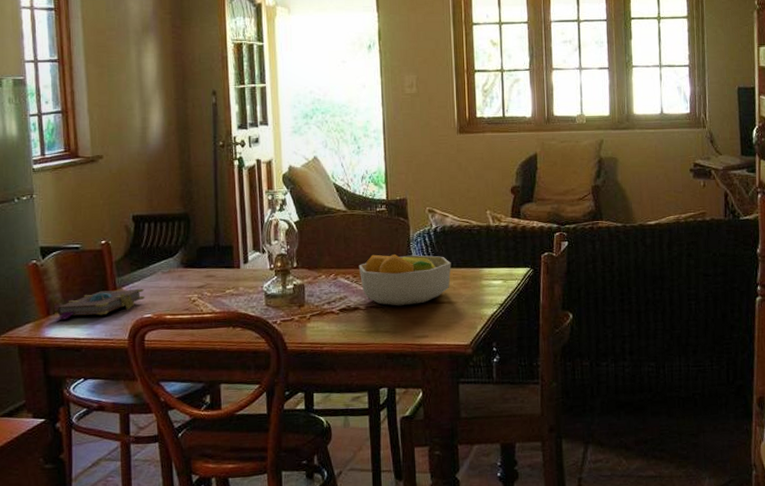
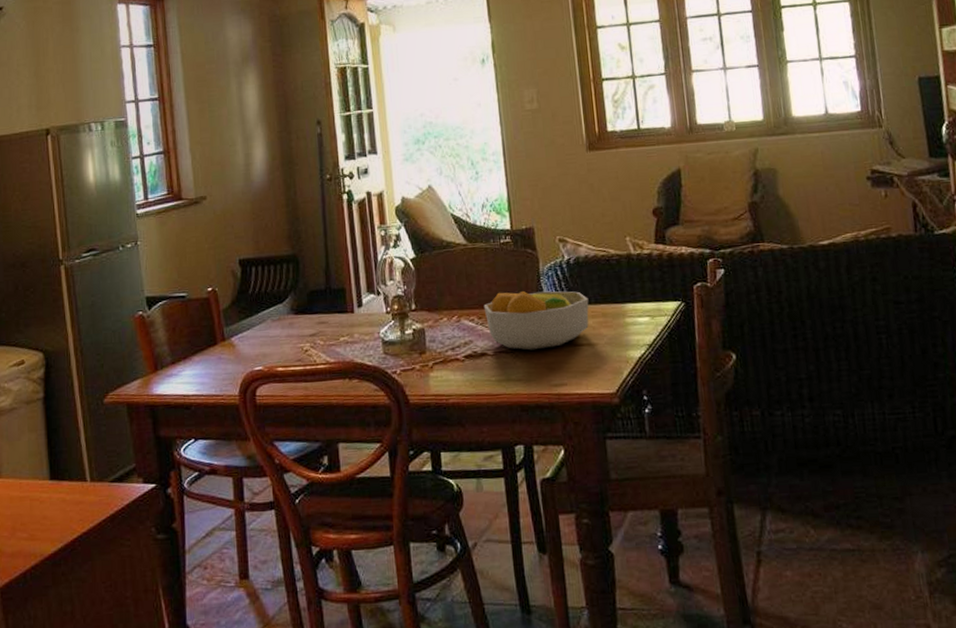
book: present [55,288,146,320] -> none [163,338,255,375]

